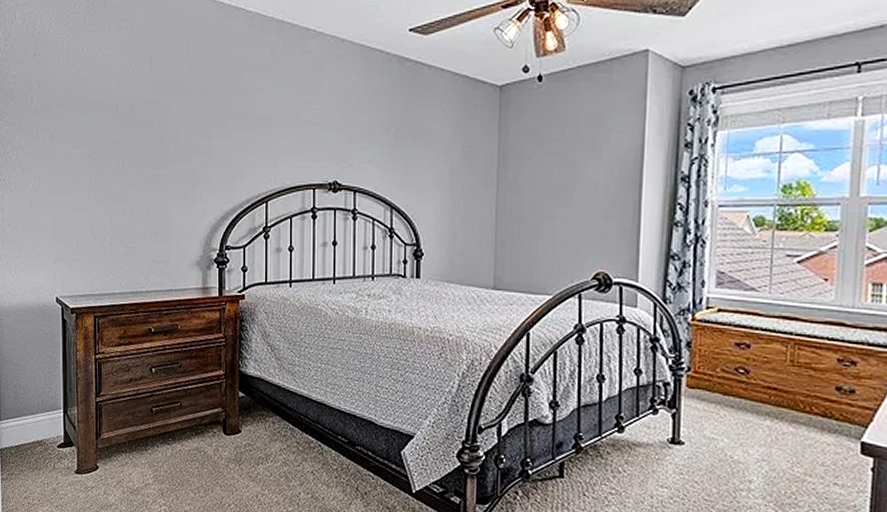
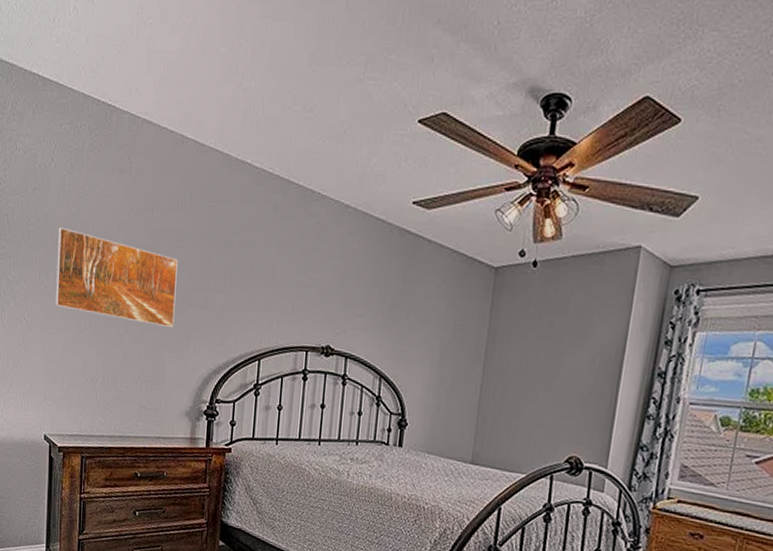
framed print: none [59,89,179,179] -> present [54,227,178,328]

